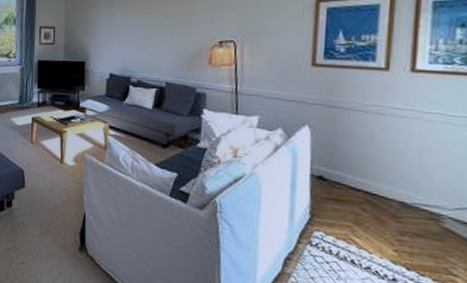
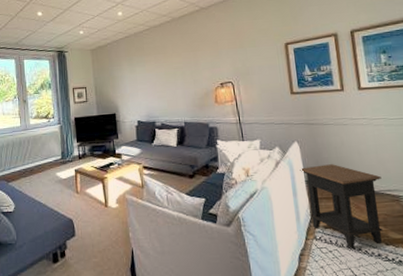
side table: none [305,158,419,267] -> present [300,164,384,249]

